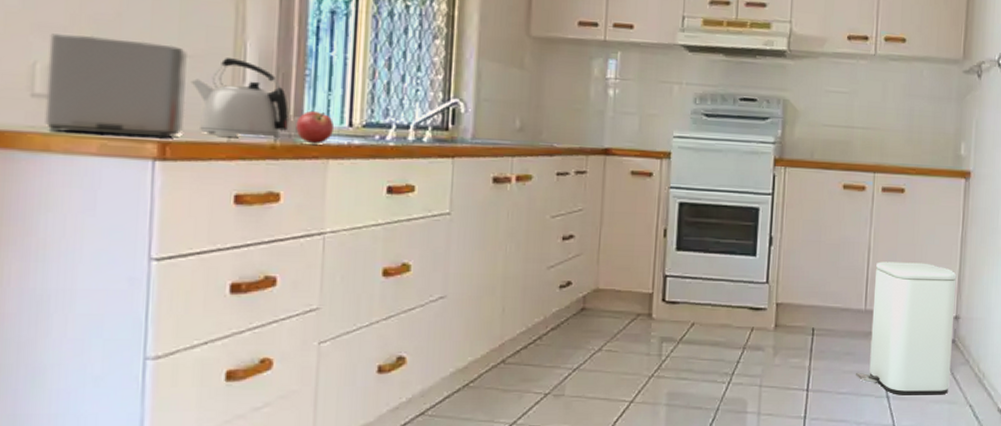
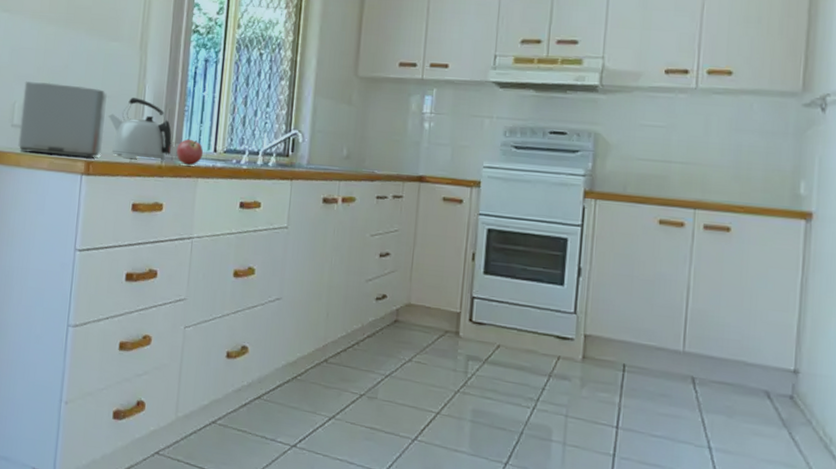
pedal bin: present [855,261,957,395] -> none [671,302,795,456]

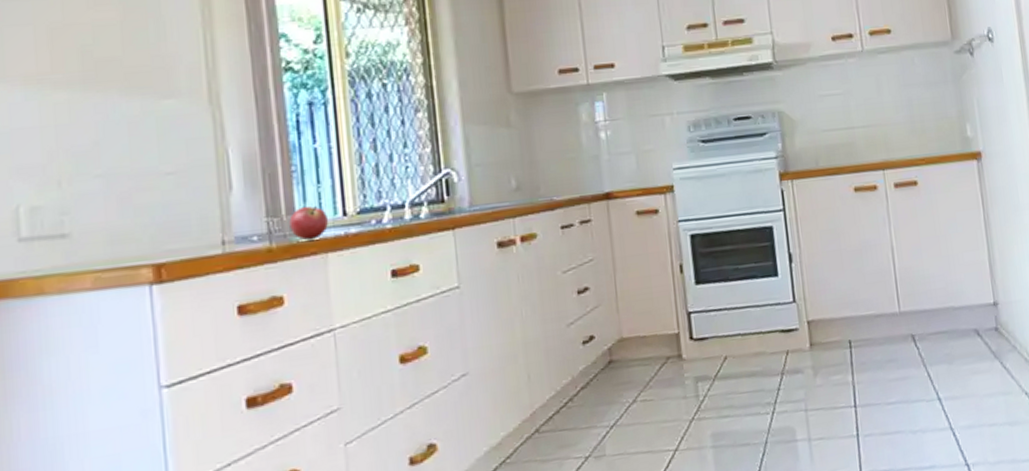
toaster: present [18,81,107,158] -> none [29,164,177,273]
kettle: present [108,98,172,161] -> none [177,167,282,249]

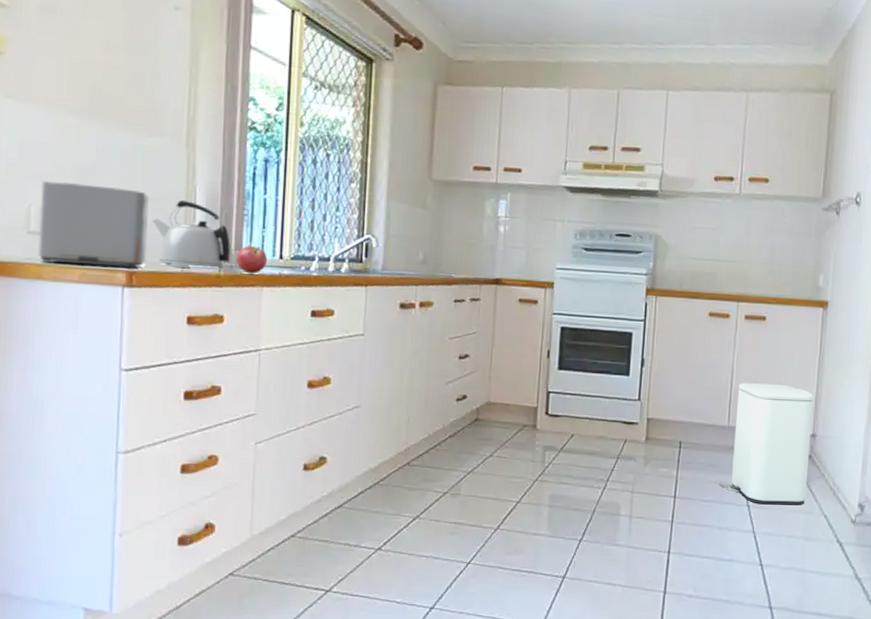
toaster: none [29,164,177,273] -> present [38,181,149,268]
kettle: none [177,167,282,249] -> present [152,200,231,270]
pedal bin: none [901,253,1001,395] -> present [718,383,814,505]

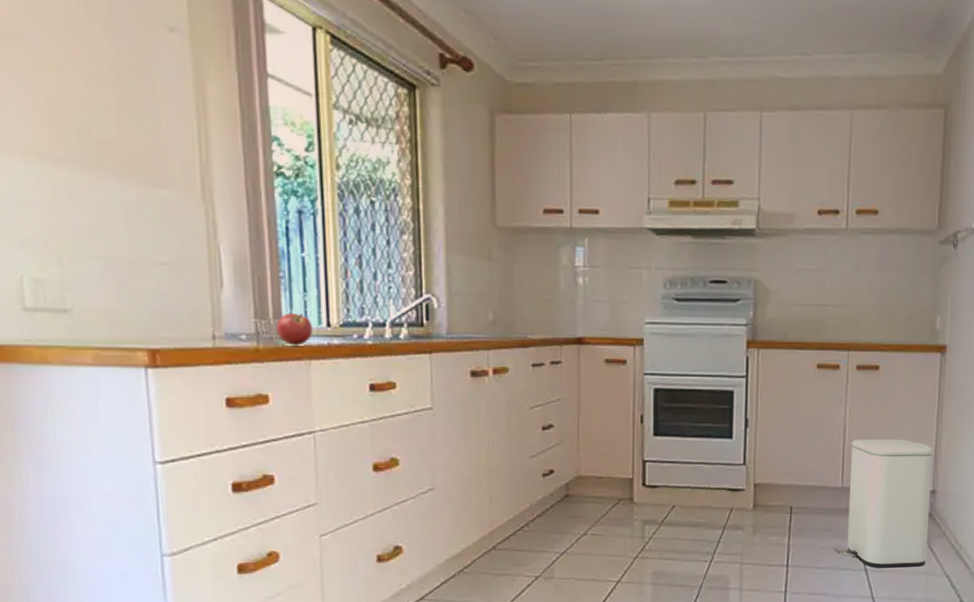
toaster: present [38,181,149,268] -> none [32,247,171,345]
kettle: present [152,200,231,270] -> none [171,264,269,342]

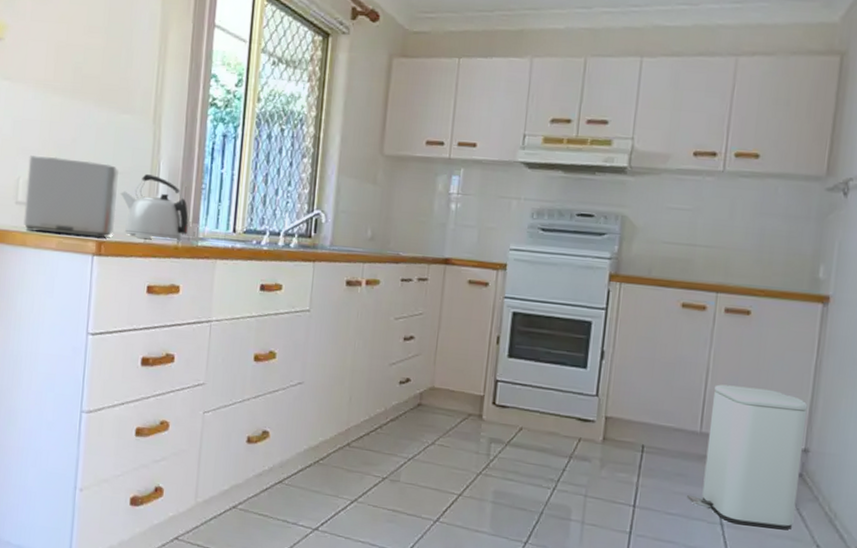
toaster: none [32,247,171,345] -> present [23,155,119,238]
kettle: none [171,264,269,342] -> present [120,174,189,242]
fruit: present [276,312,314,346] -> none [193,218,222,247]

